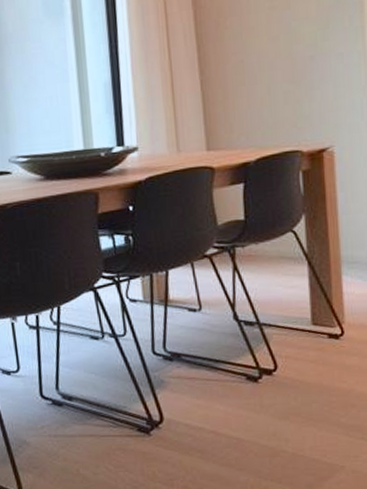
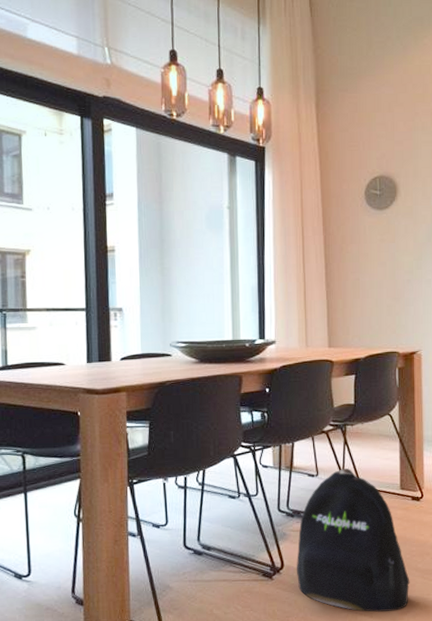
backpack: none [179,300,331,476] -> present [297,468,410,612]

